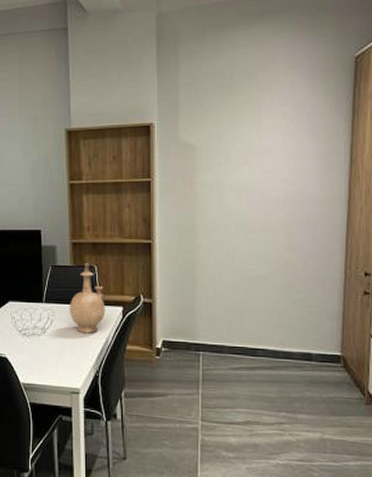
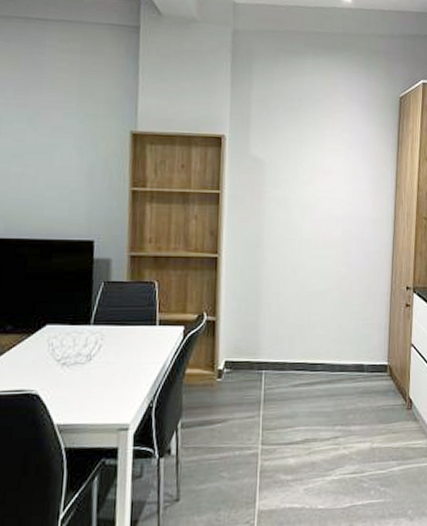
vase: present [69,263,105,333] -> none [122,279,165,358]

